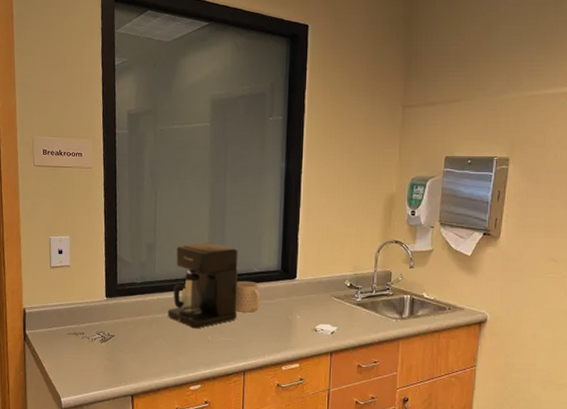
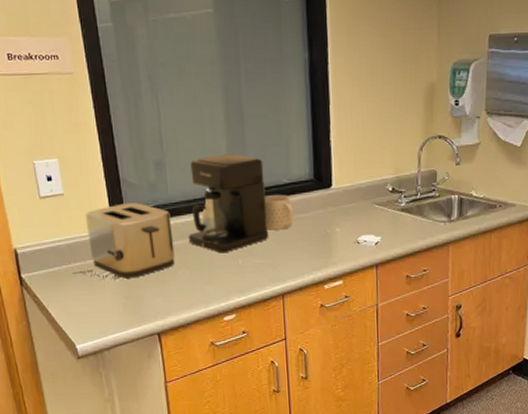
toaster: none [84,278,155,343] -> present [85,203,175,279]

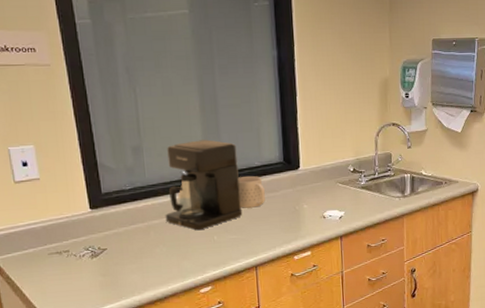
toaster: present [85,203,175,279] -> none [61,185,152,257]

